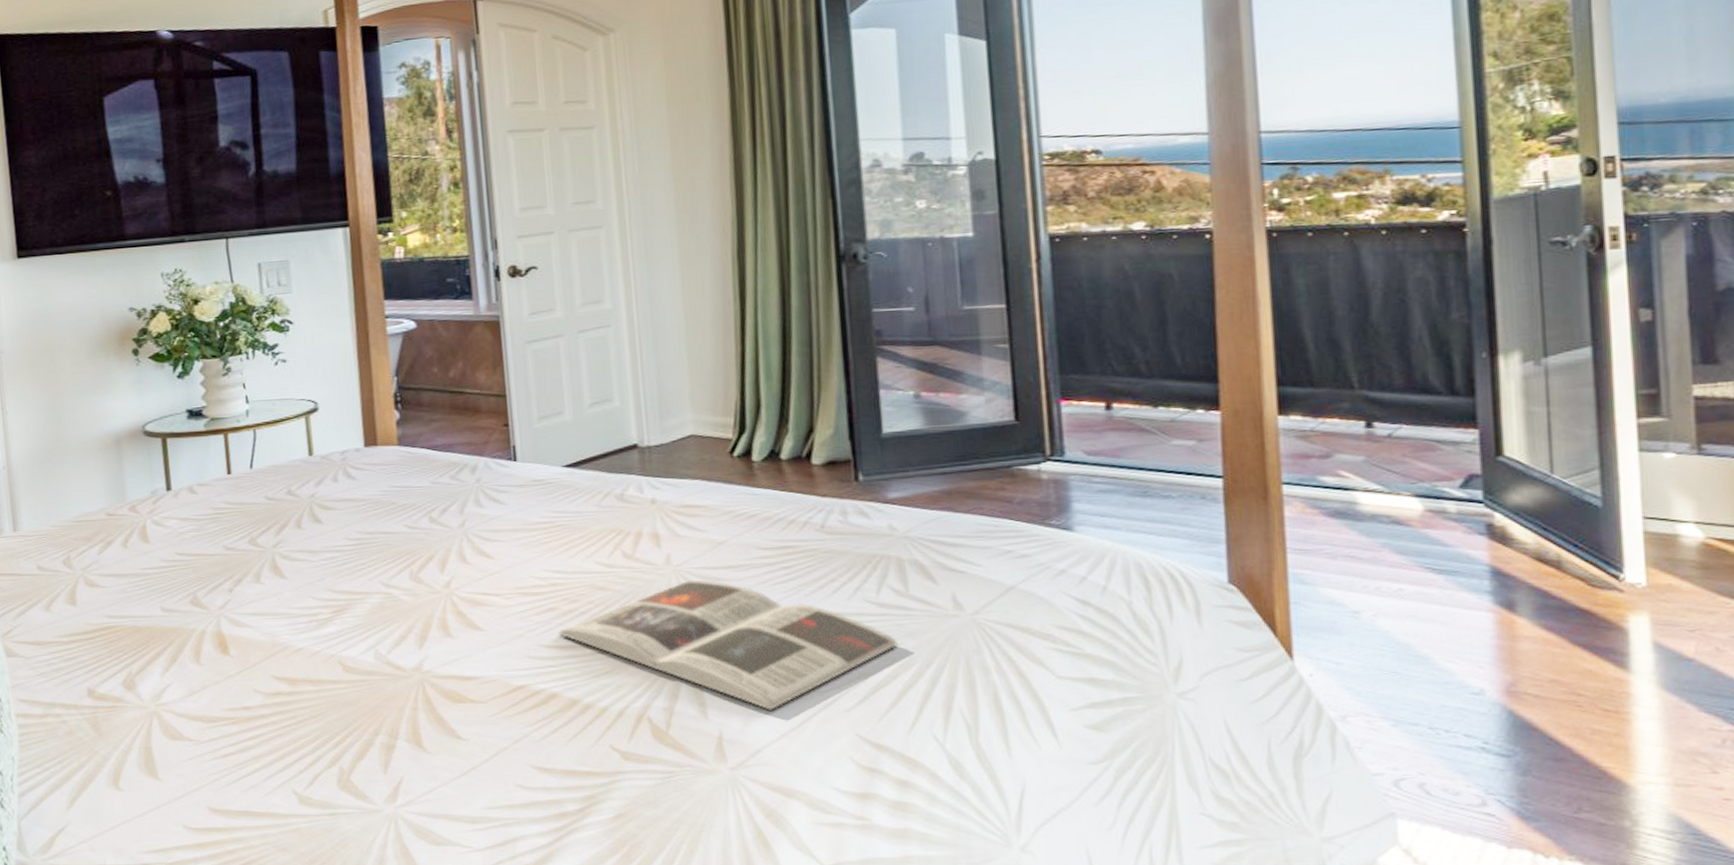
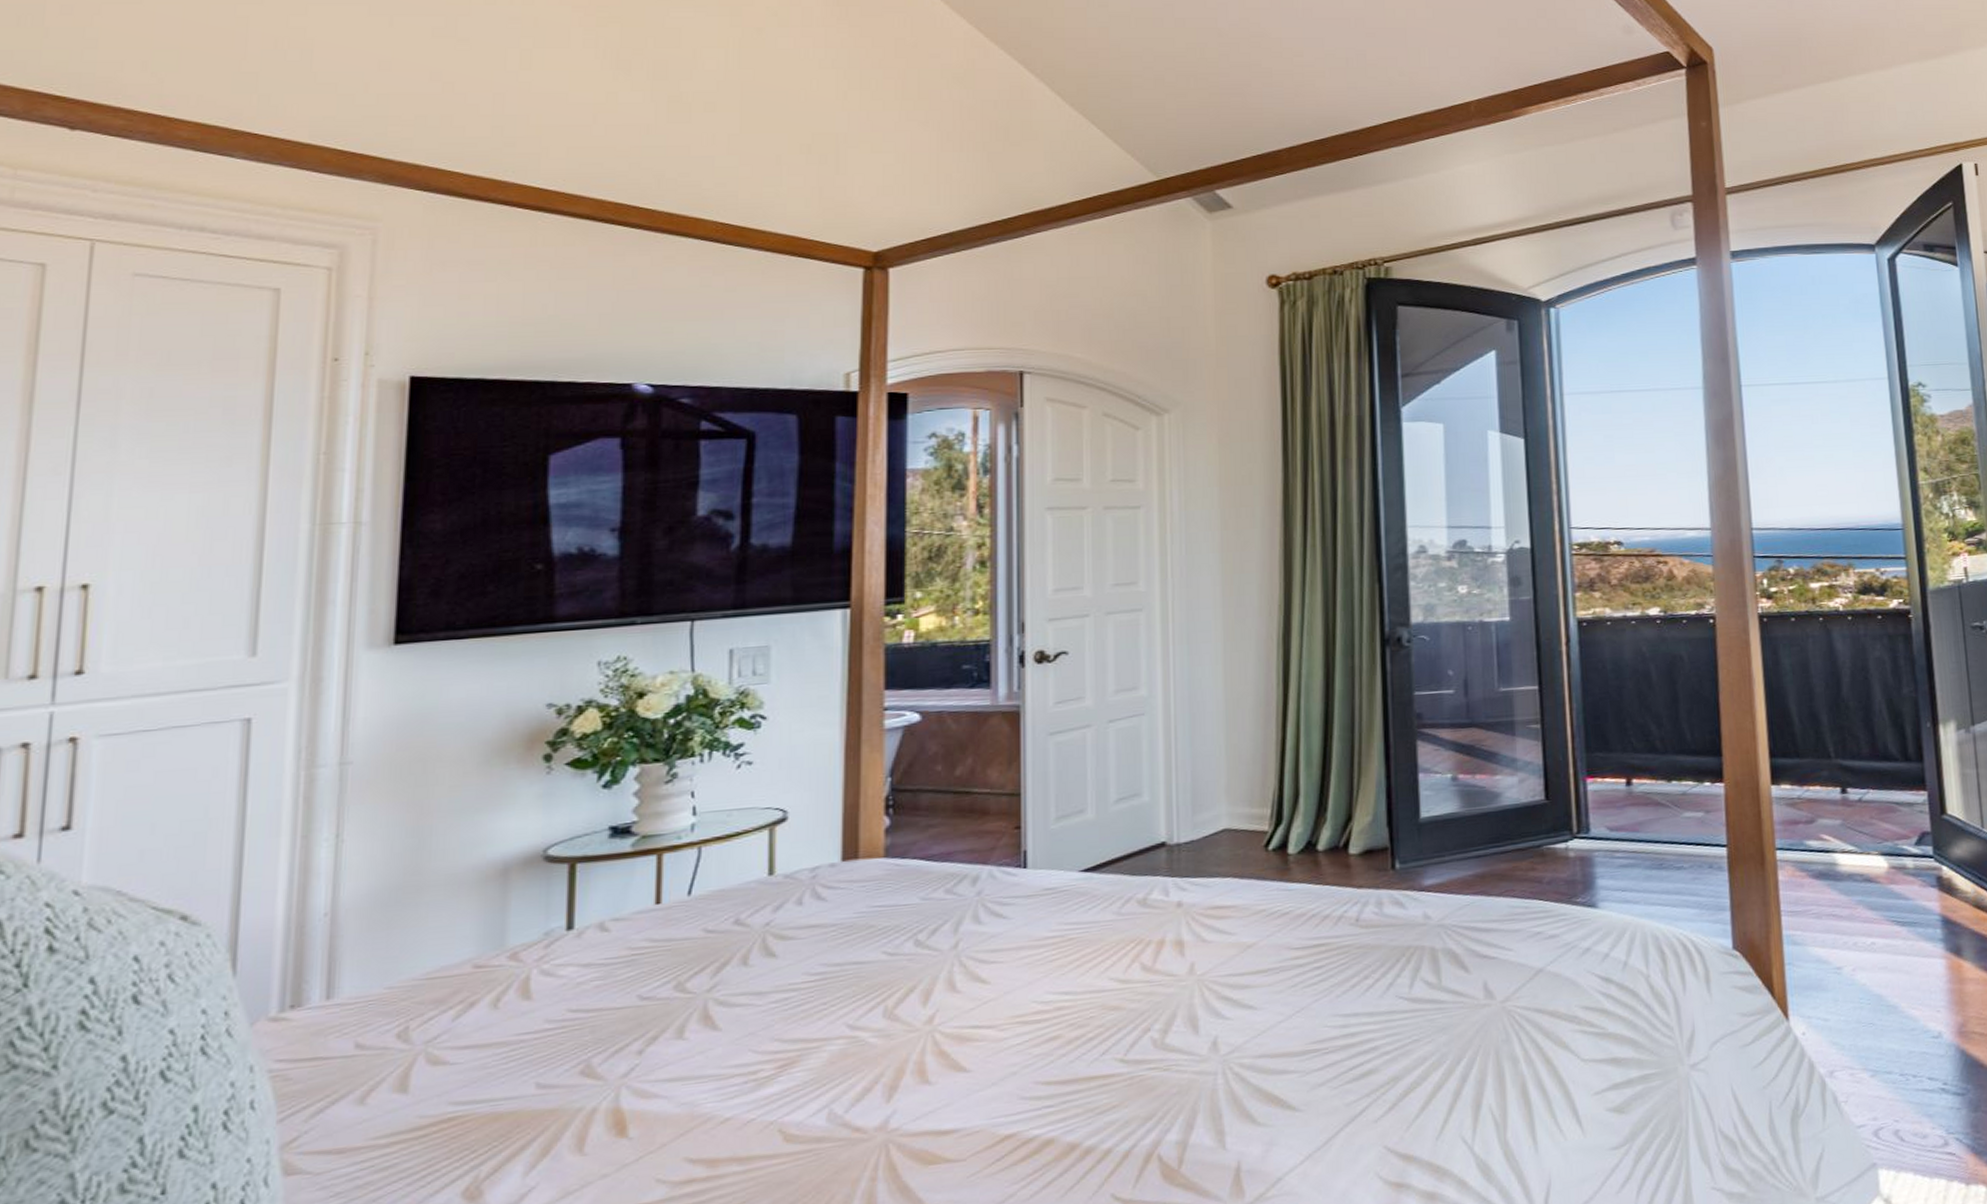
magazine: present [558,580,899,710] -> none [1060,988,1430,1131]

